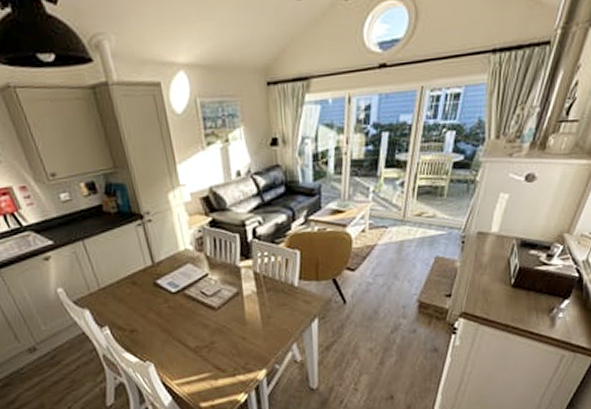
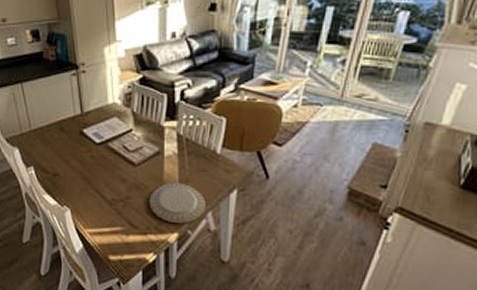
plate: none [233,320,290,360] -> present [149,182,206,223]

